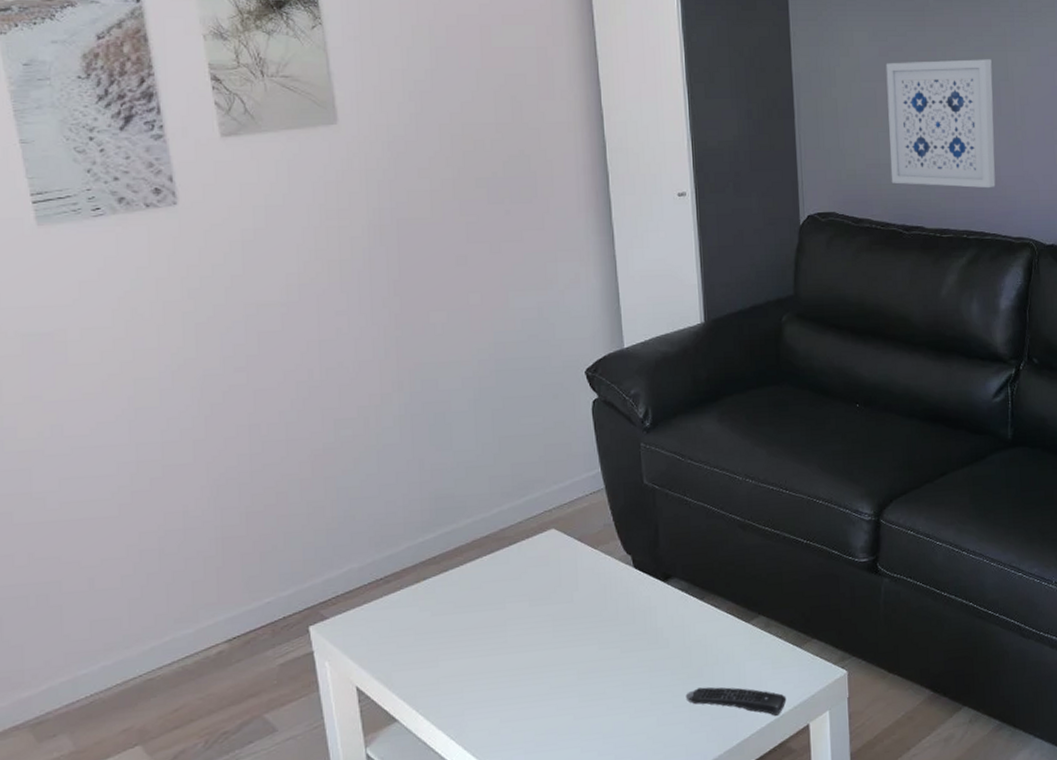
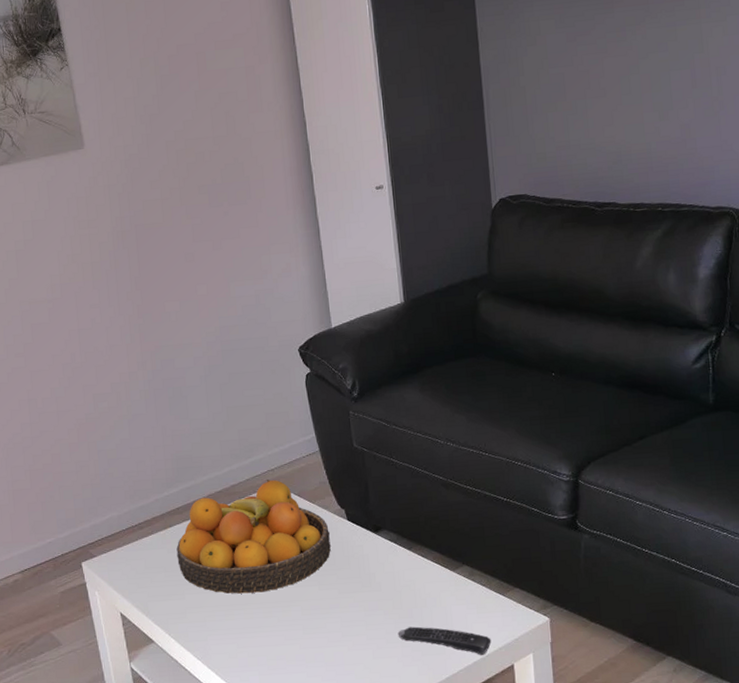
fruit bowl: none [430,522,614,658] -> present [176,479,331,594]
wall art: present [886,59,996,189] -> none [573,33,692,163]

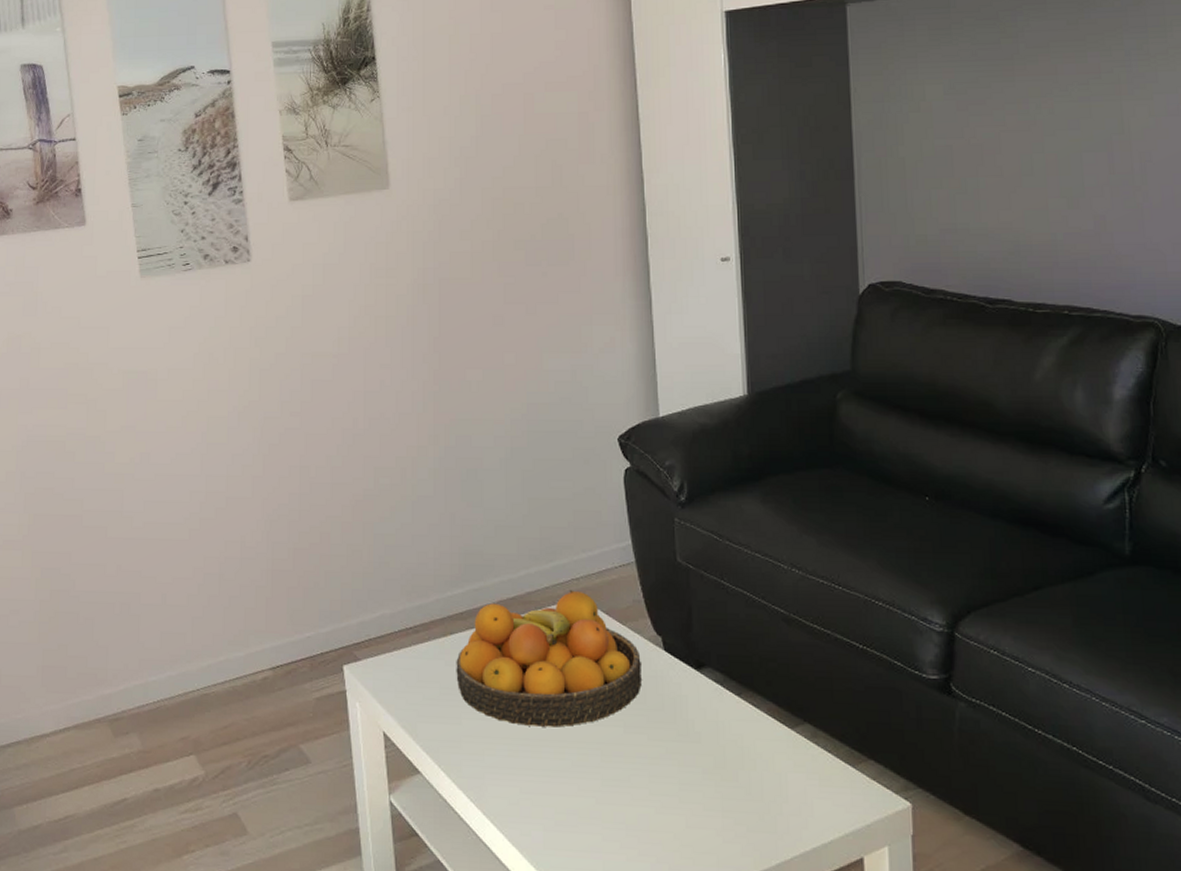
remote control: present [397,626,492,655] -> none [718,793,836,841]

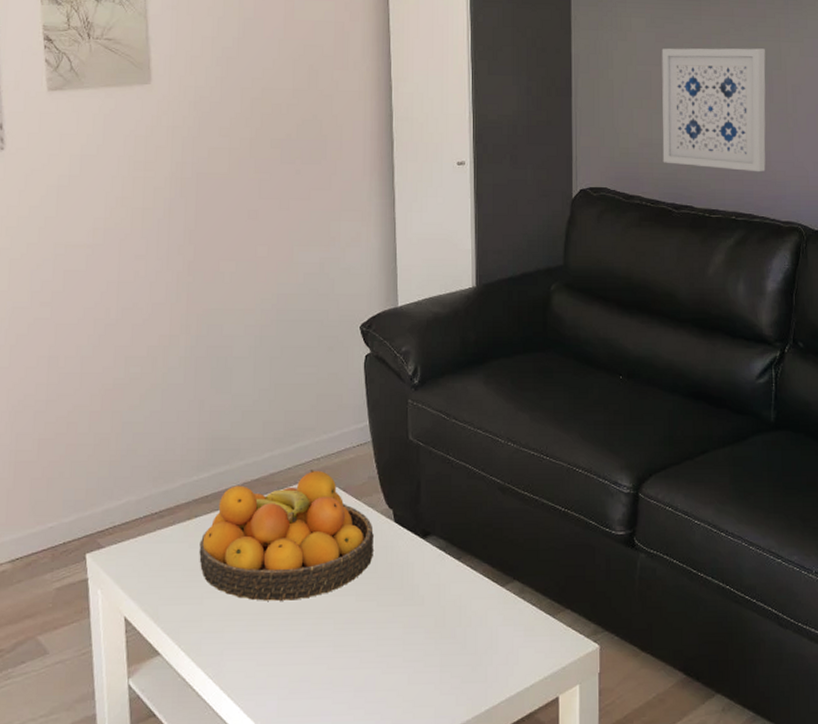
wall art: none [965,110,1107,258] -> present [661,48,766,172]

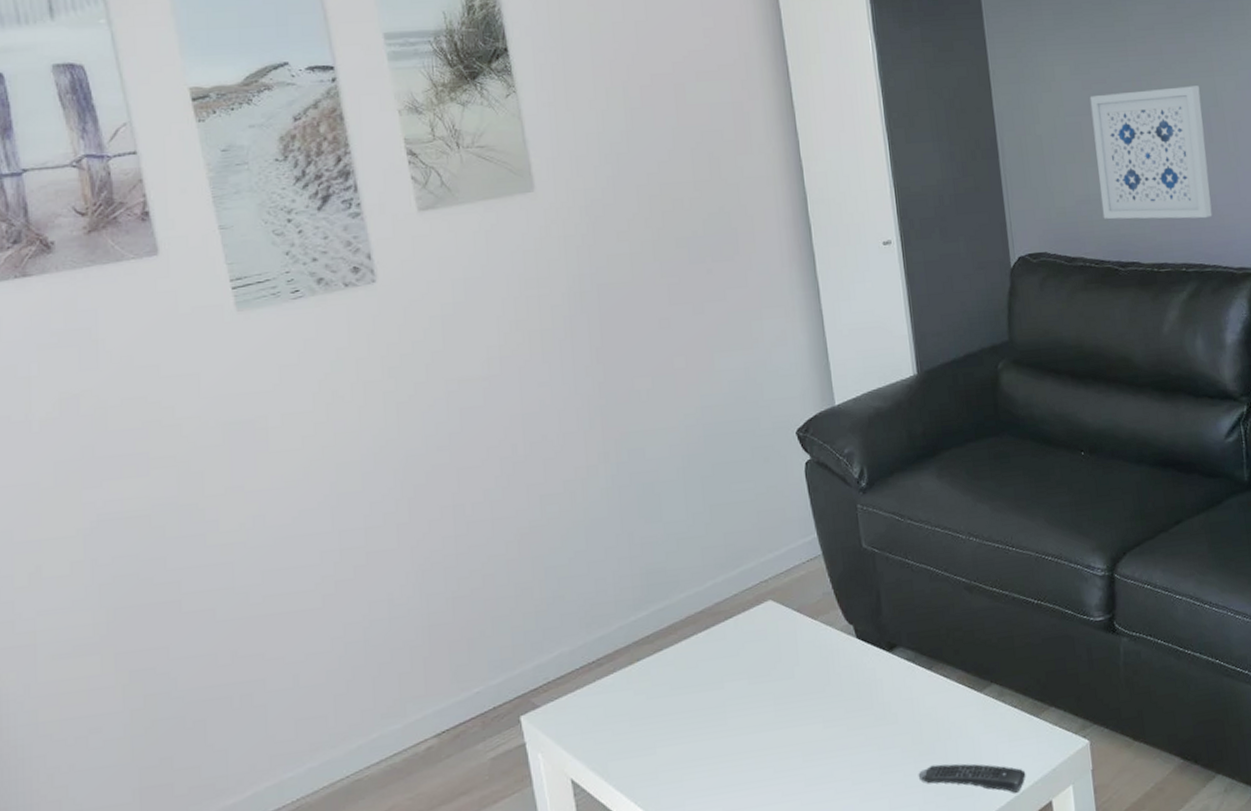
fruit bowl: present [199,470,374,601] -> none [645,593,837,742]
remote control: none [437,649,537,685] -> present [918,763,1026,793]

